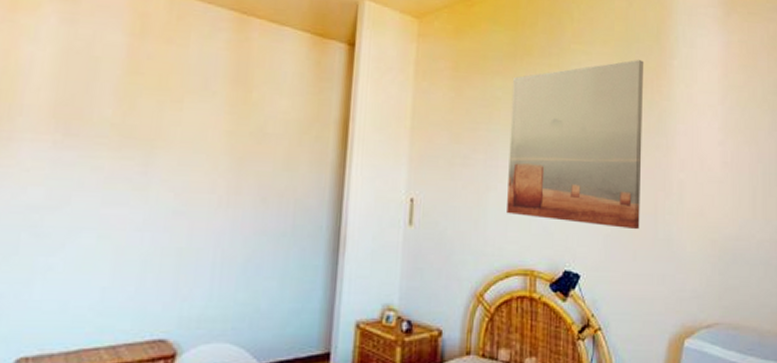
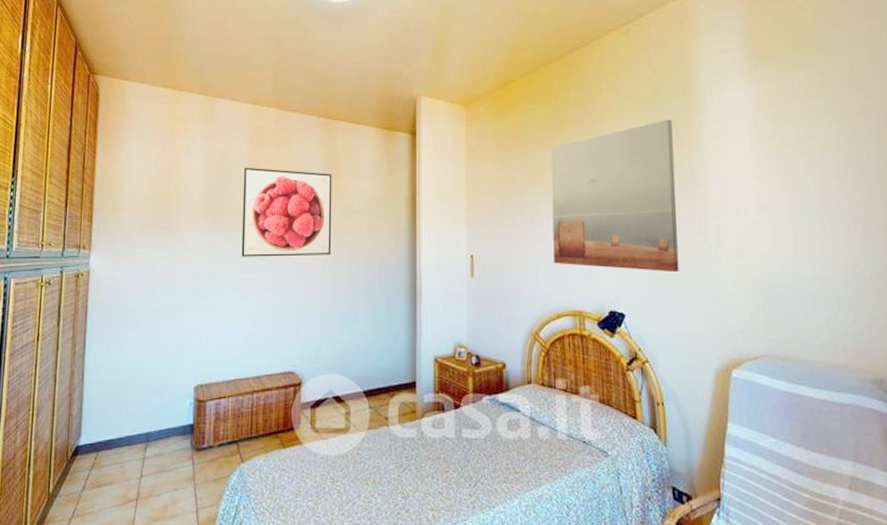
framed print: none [103,64,242,189] -> present [241,167,332,257]

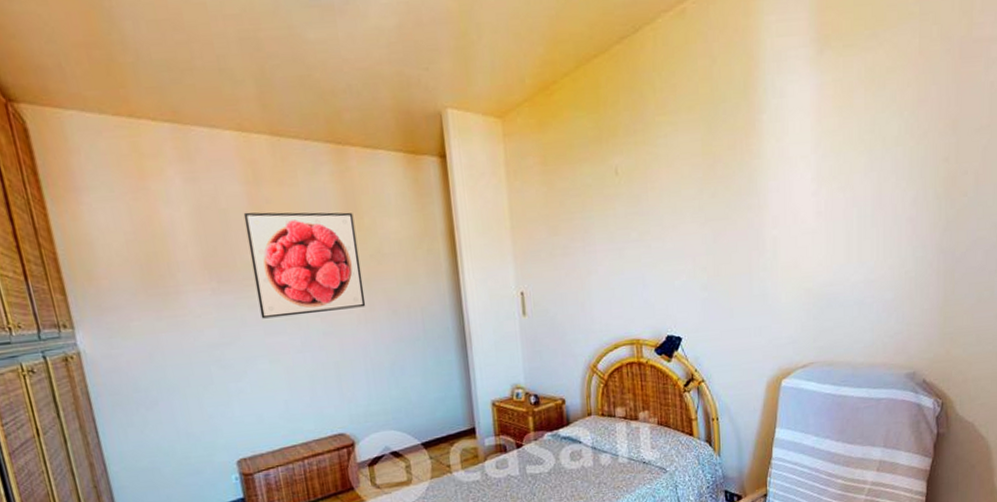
wall art: present [550,120,679,273] -> none [600,121,735,293]

